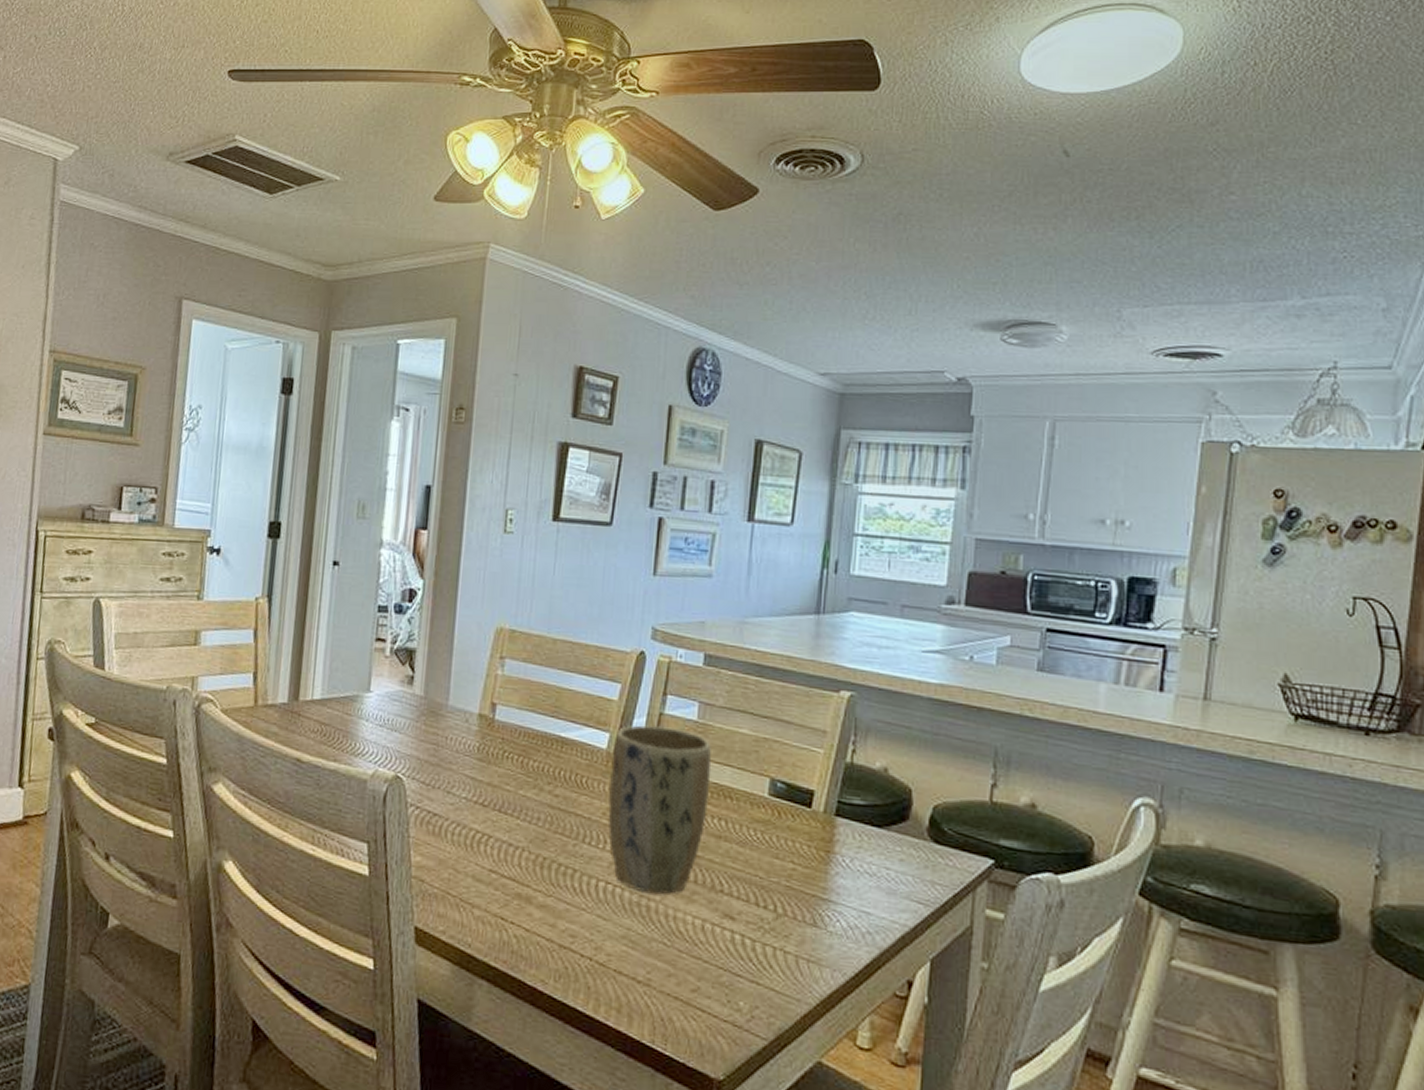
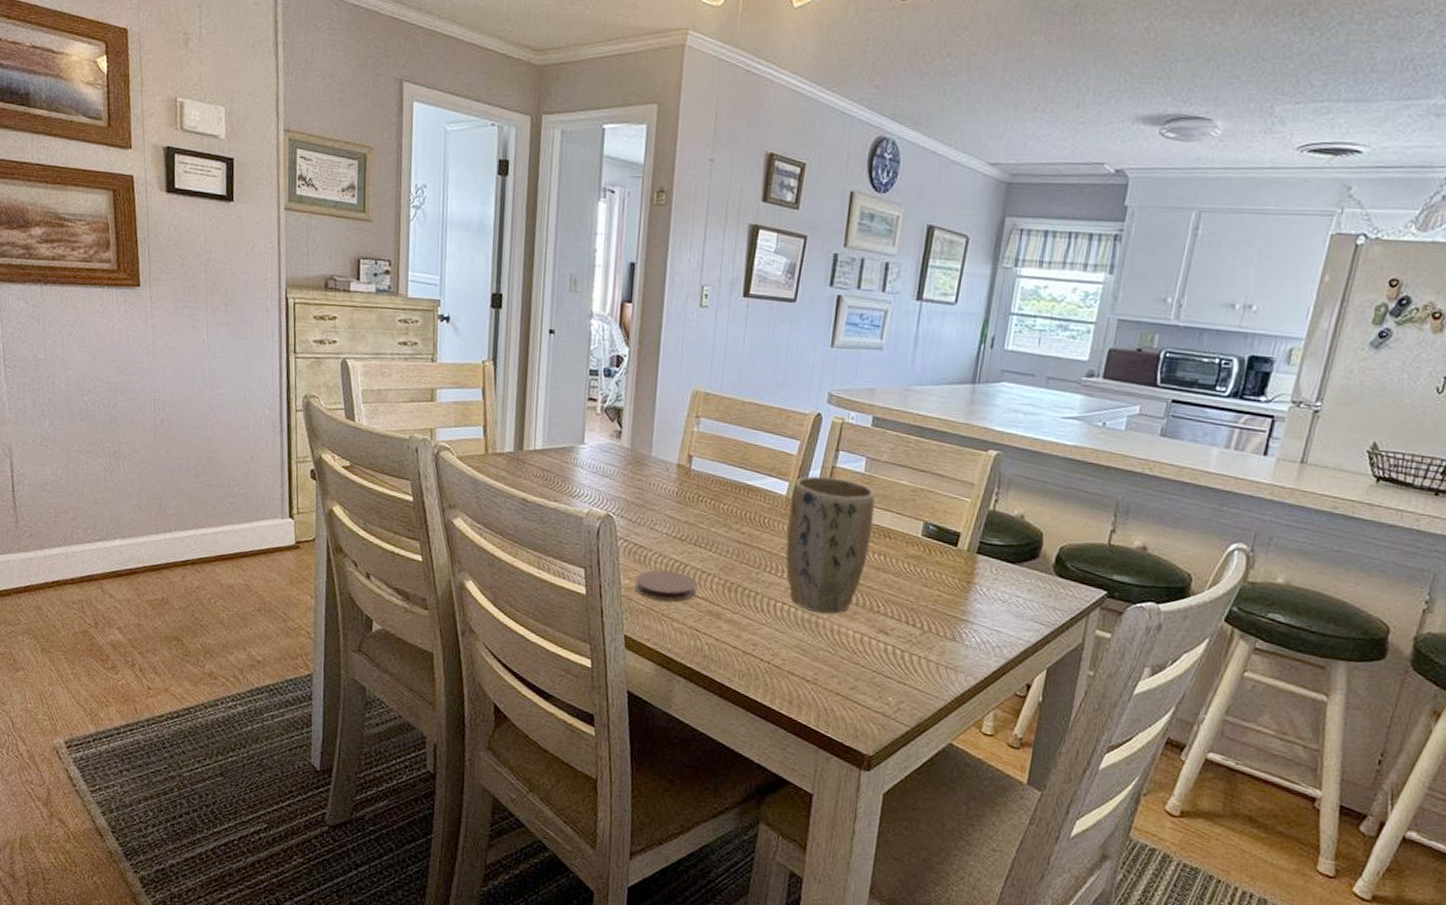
coaster: none [429,842,503,883] -> present [635,569,697,601]

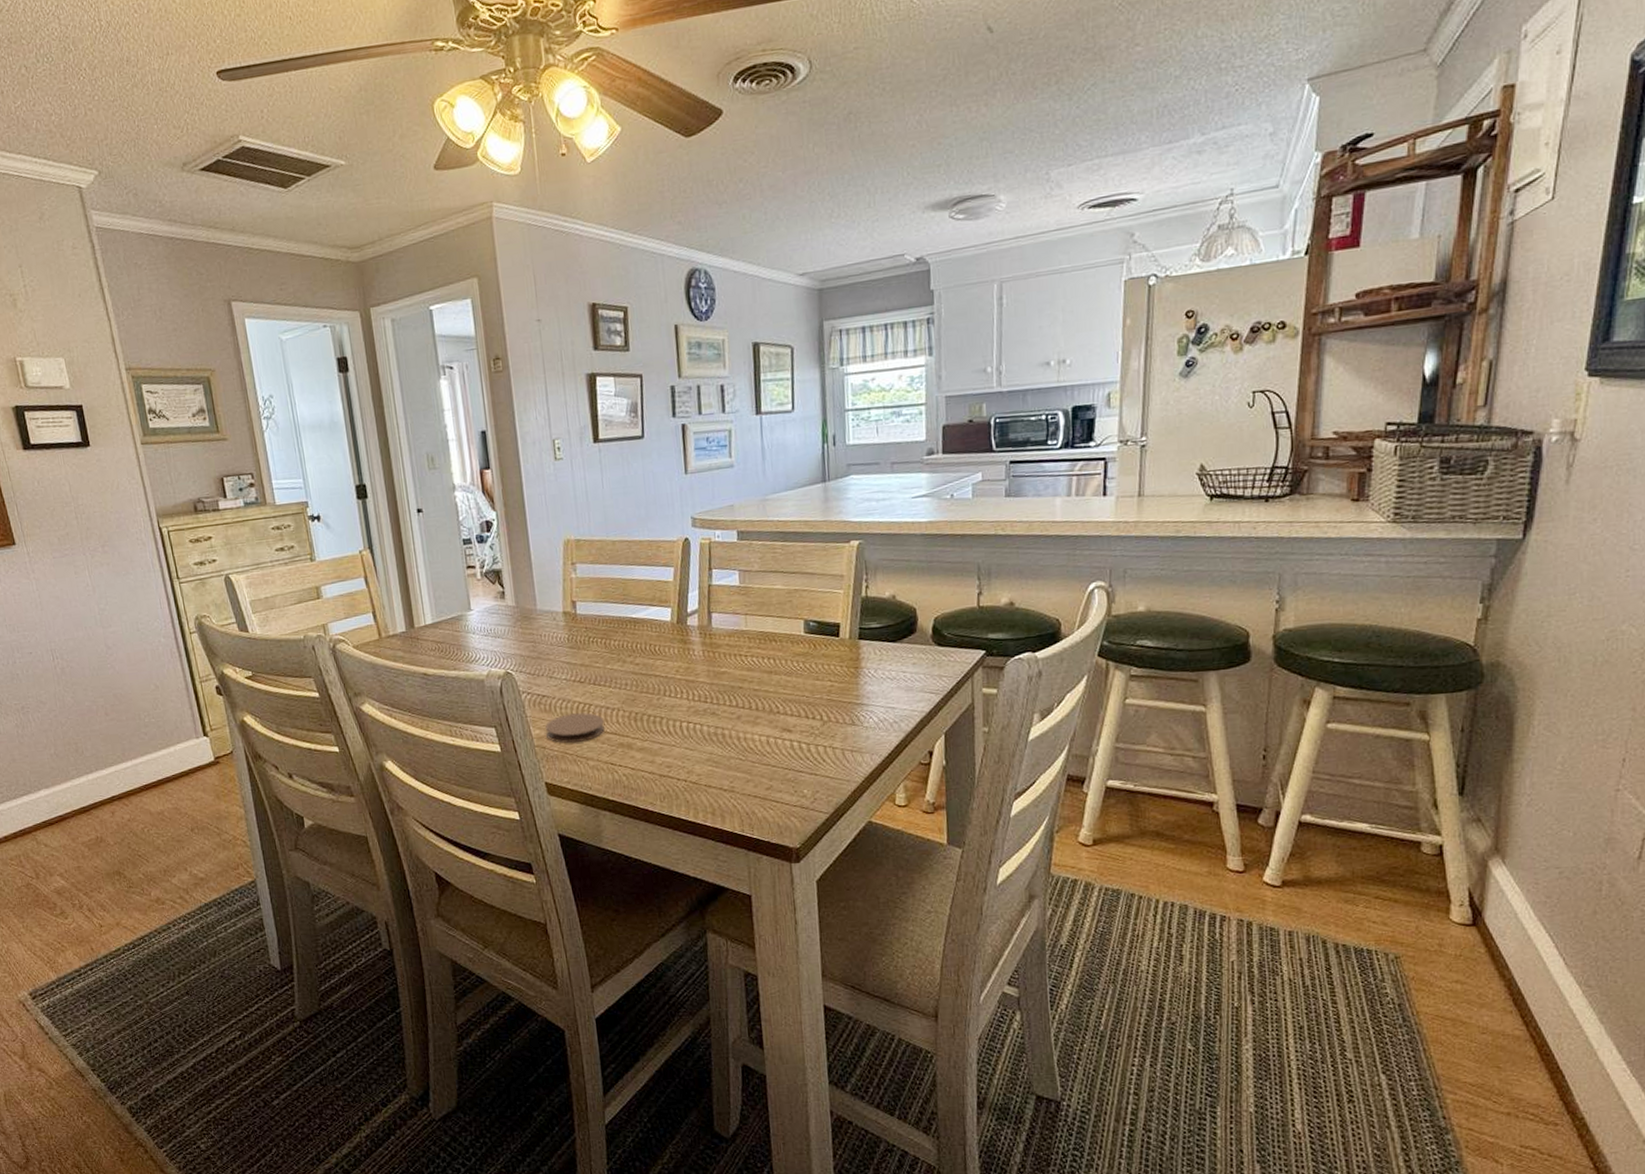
plant pot: present [786,476,875,614] -> none [675,594,759,725]

